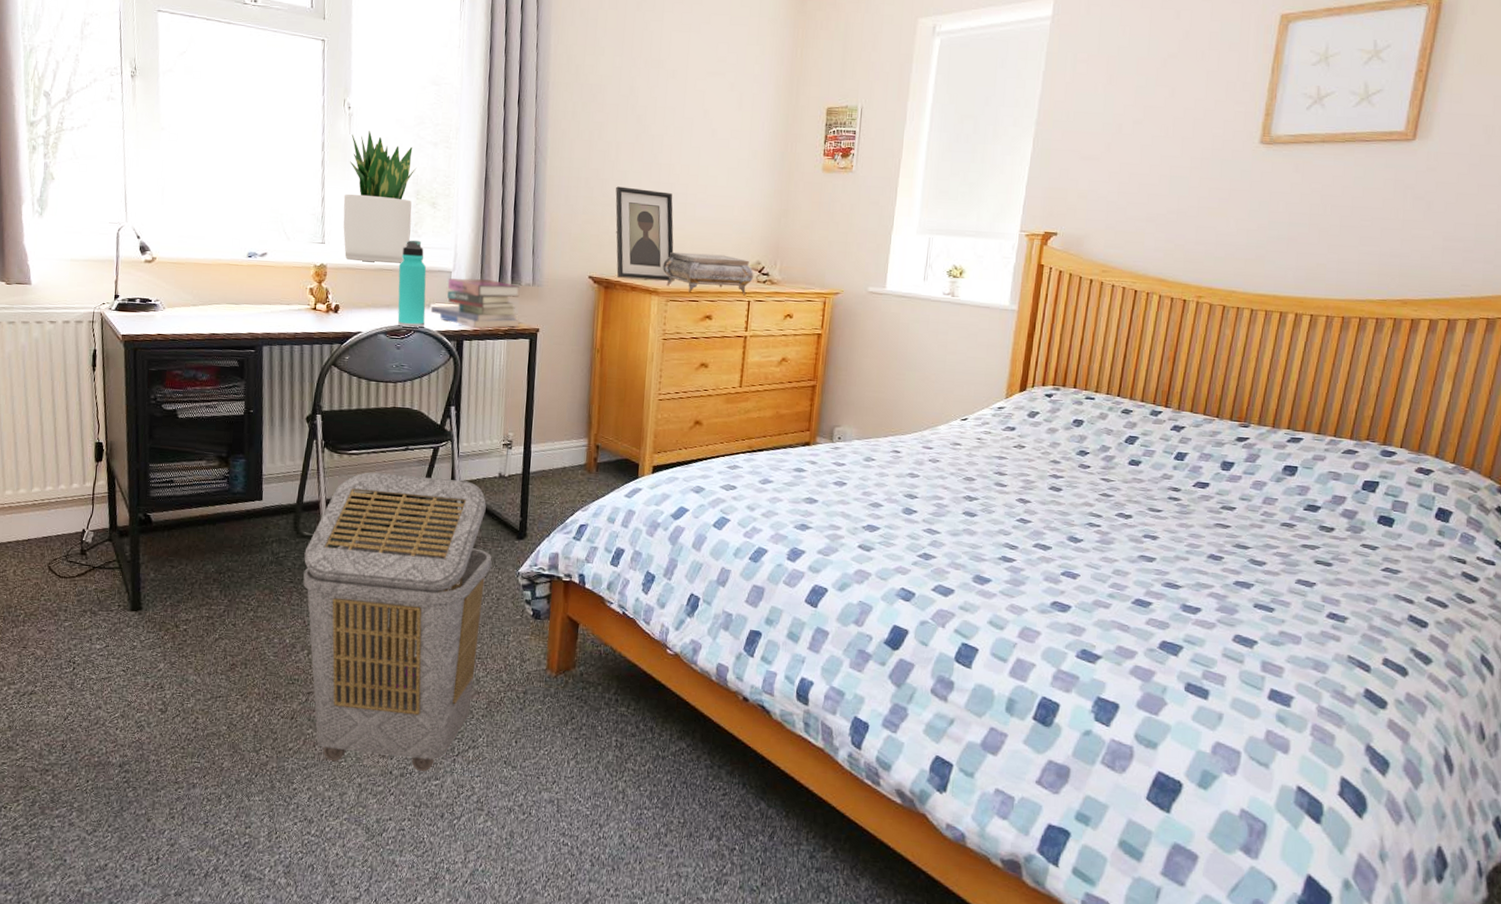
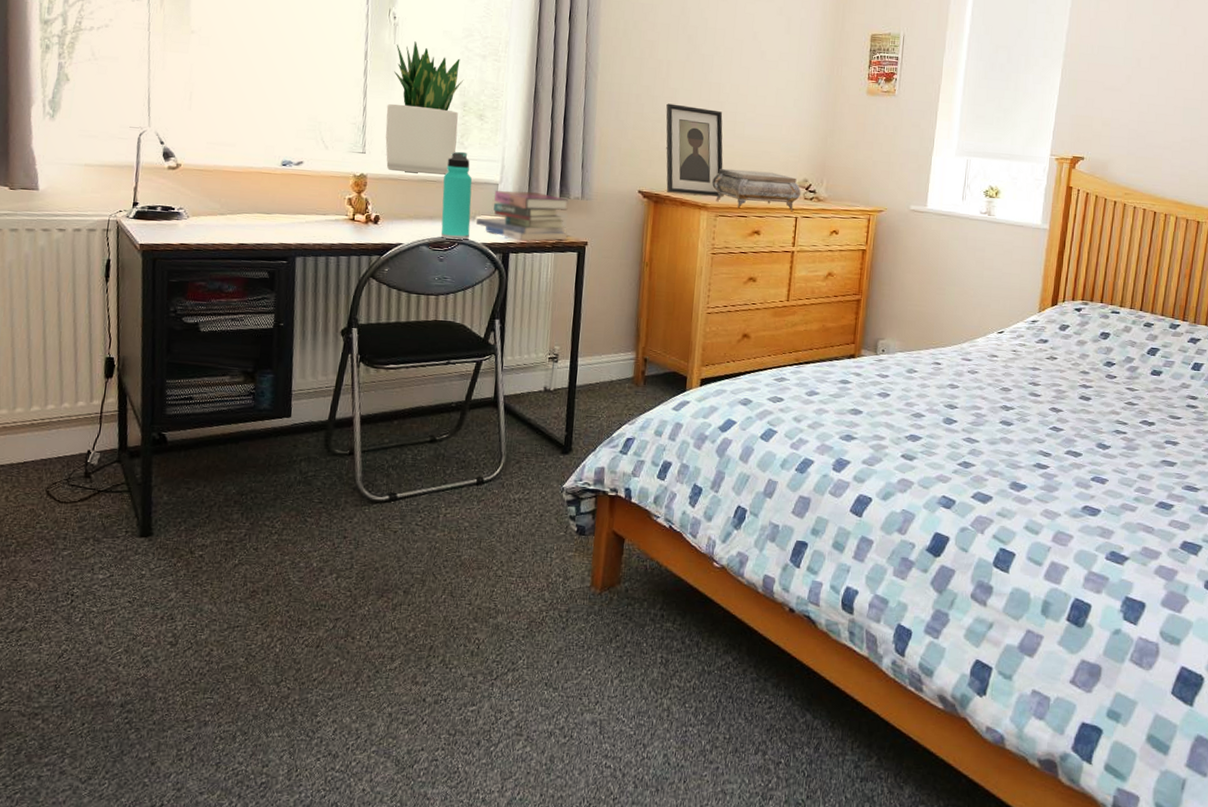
laundry basket: present [303,472,492,772] -> none [333,387,536,698]

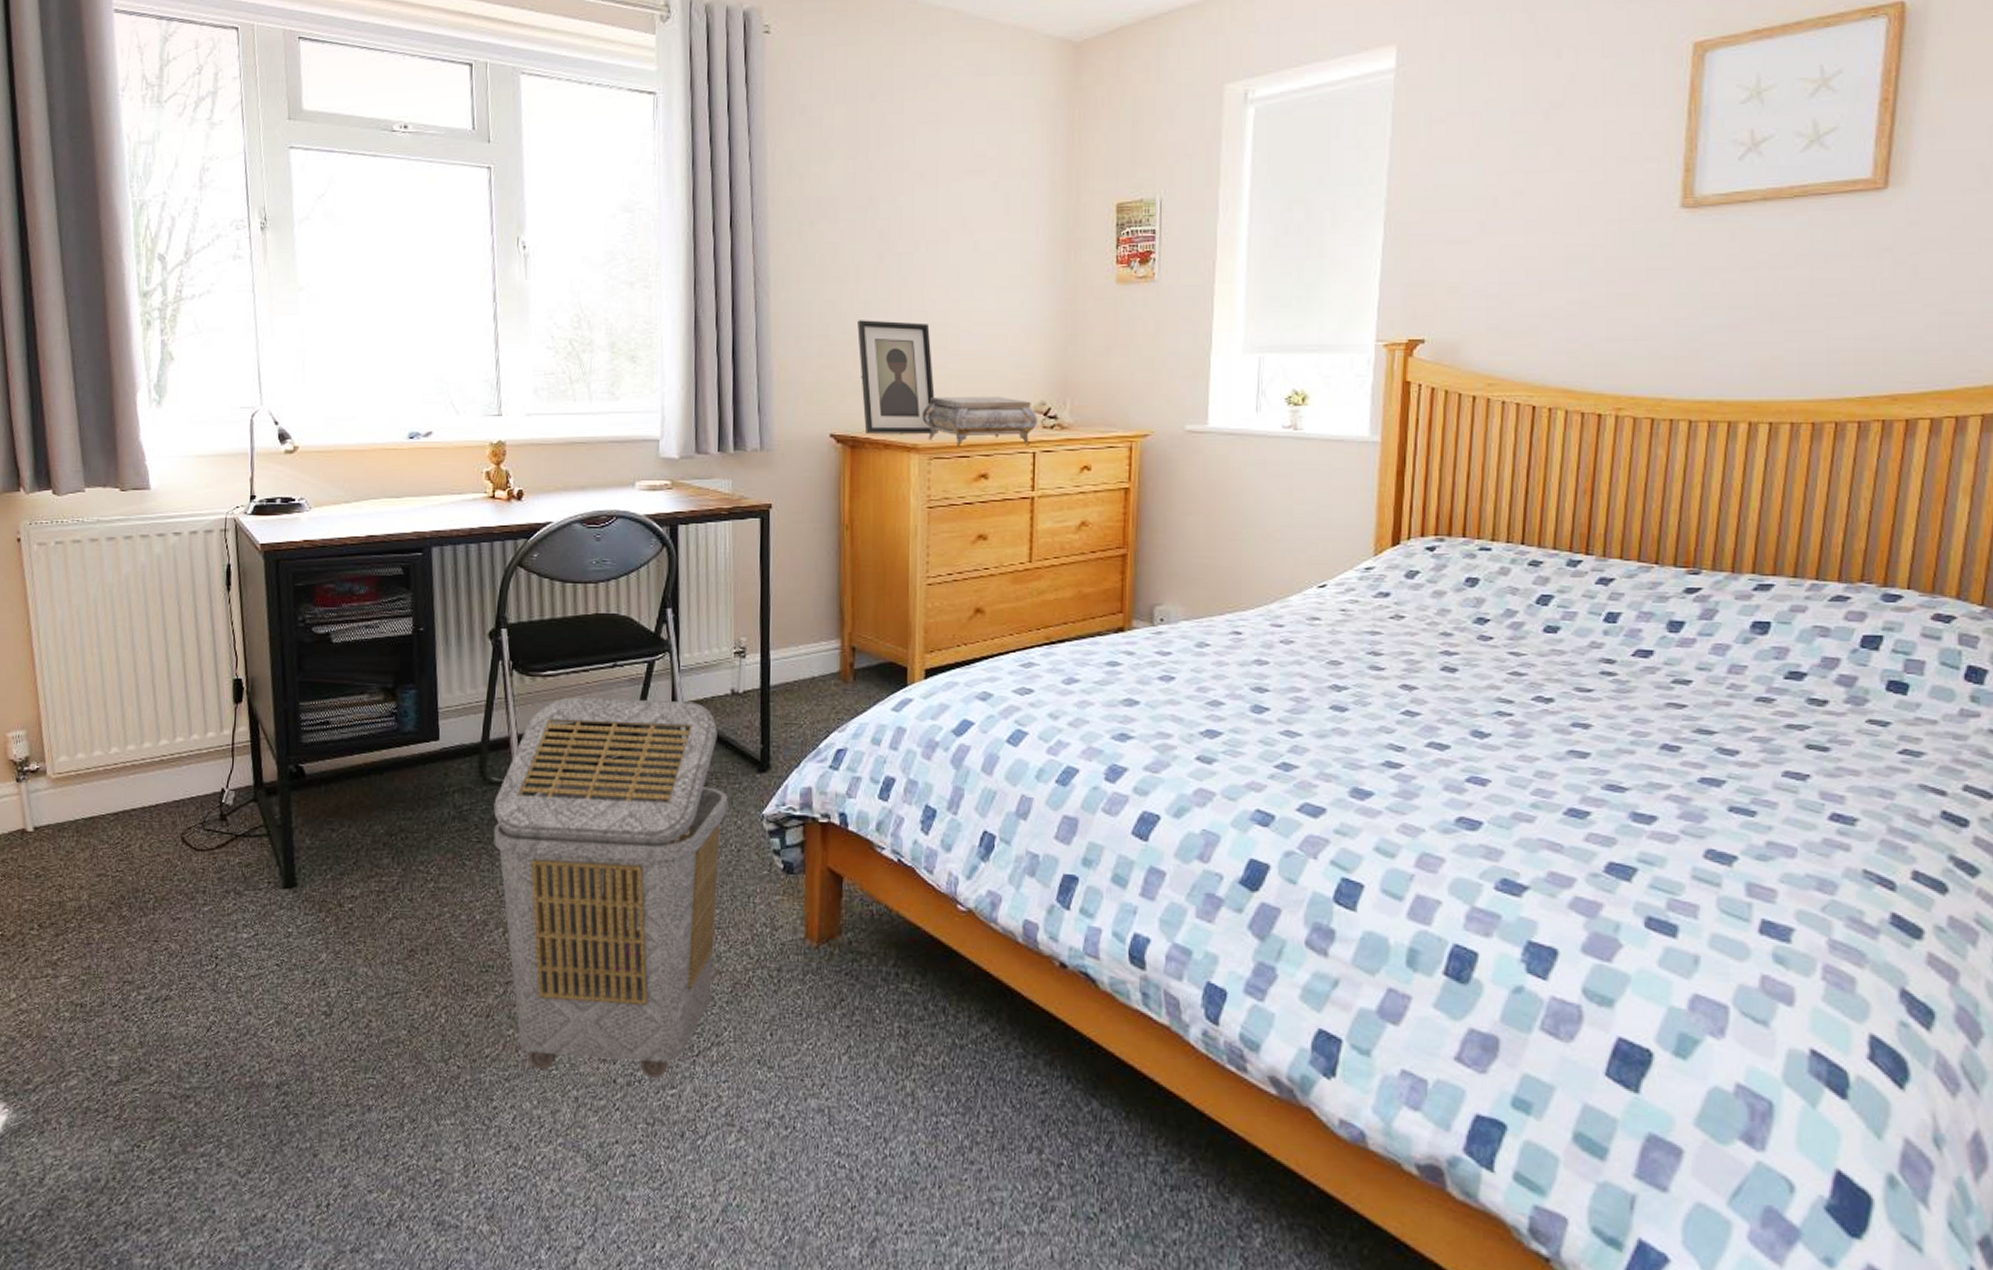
laundry basket: none [333,387,536,698] -> present [493,697,729,1079]
planter: present [385,41,464,176] -> none [522,274,610,435]
thermos bottle: present [441,151,473,240] -> none [593,403,630,514]
books: present [475,190,568,241] -> none [635,446,747,509]

